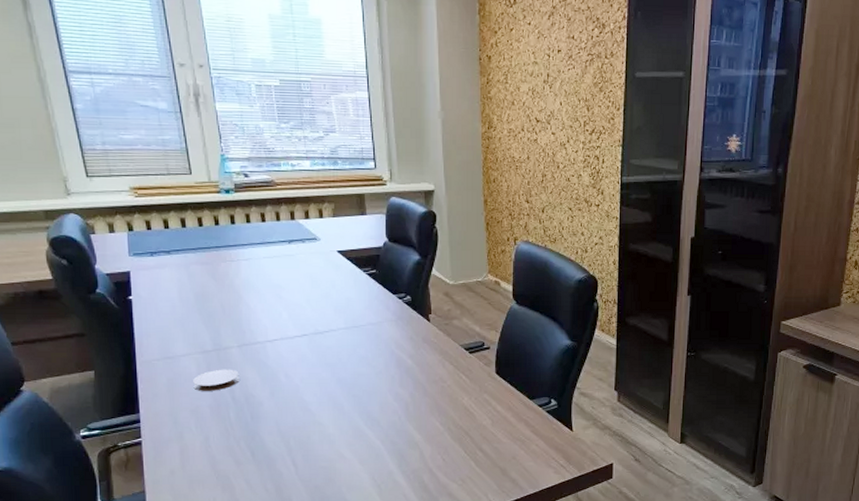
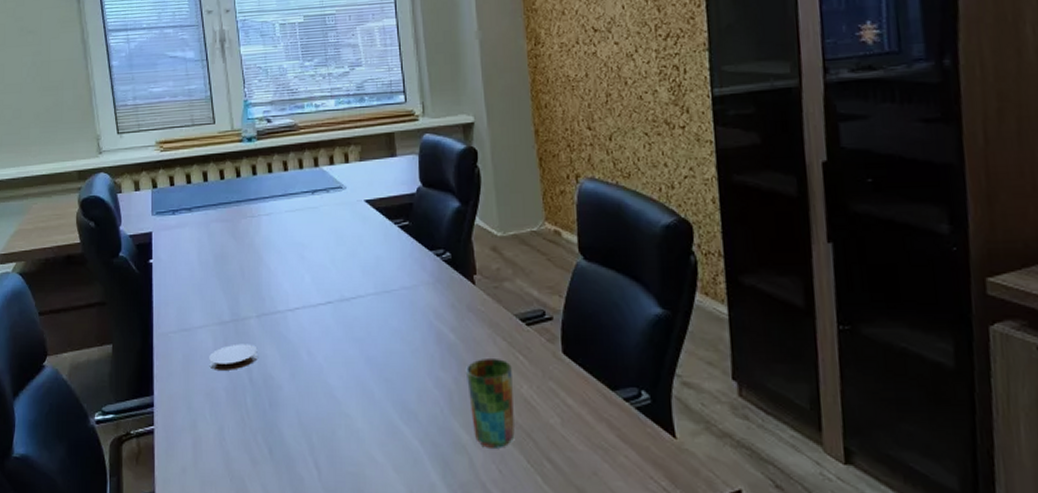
cup: none [419,378,456,444] -> present [465,359,515,448]

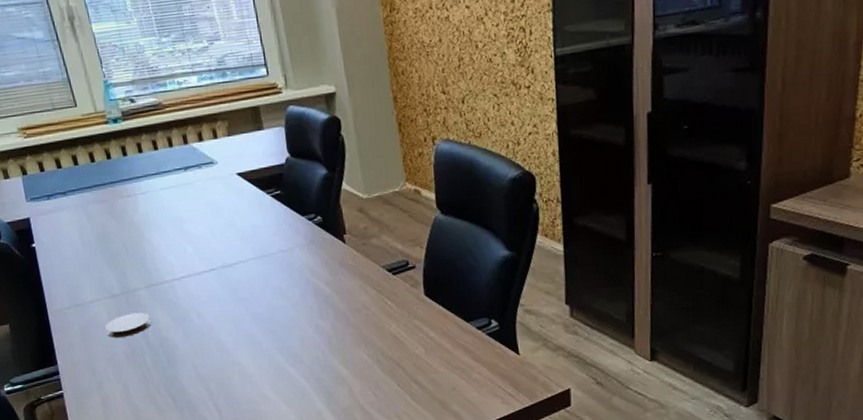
cup: present [465,359,515,448] -> none [341,305,387,378]

